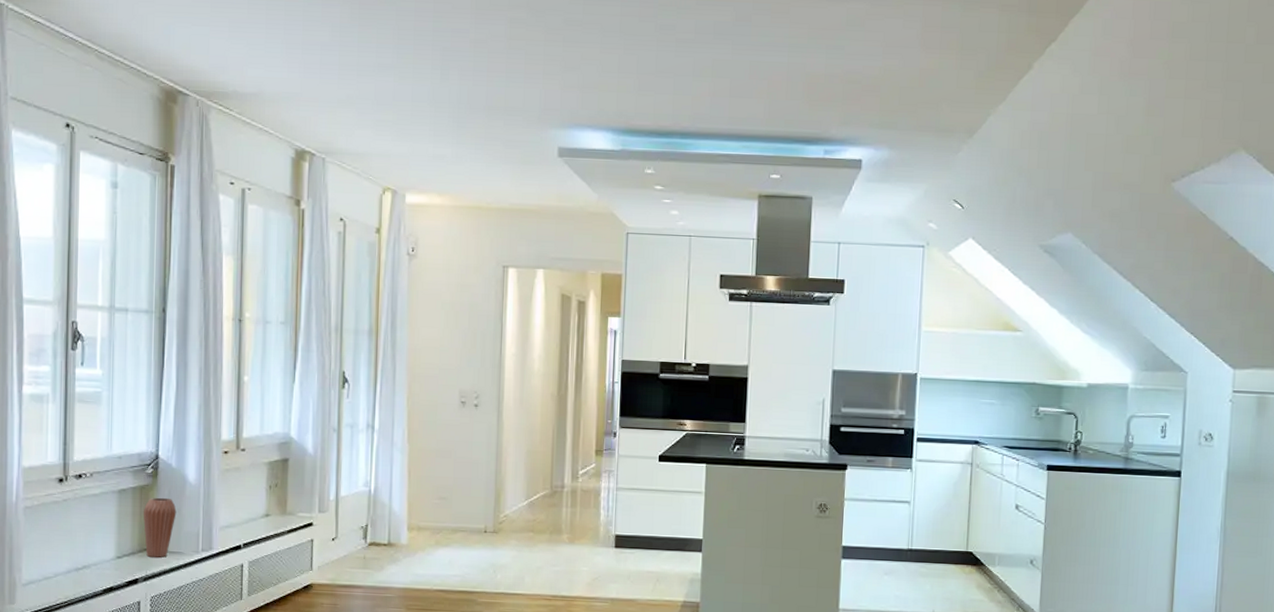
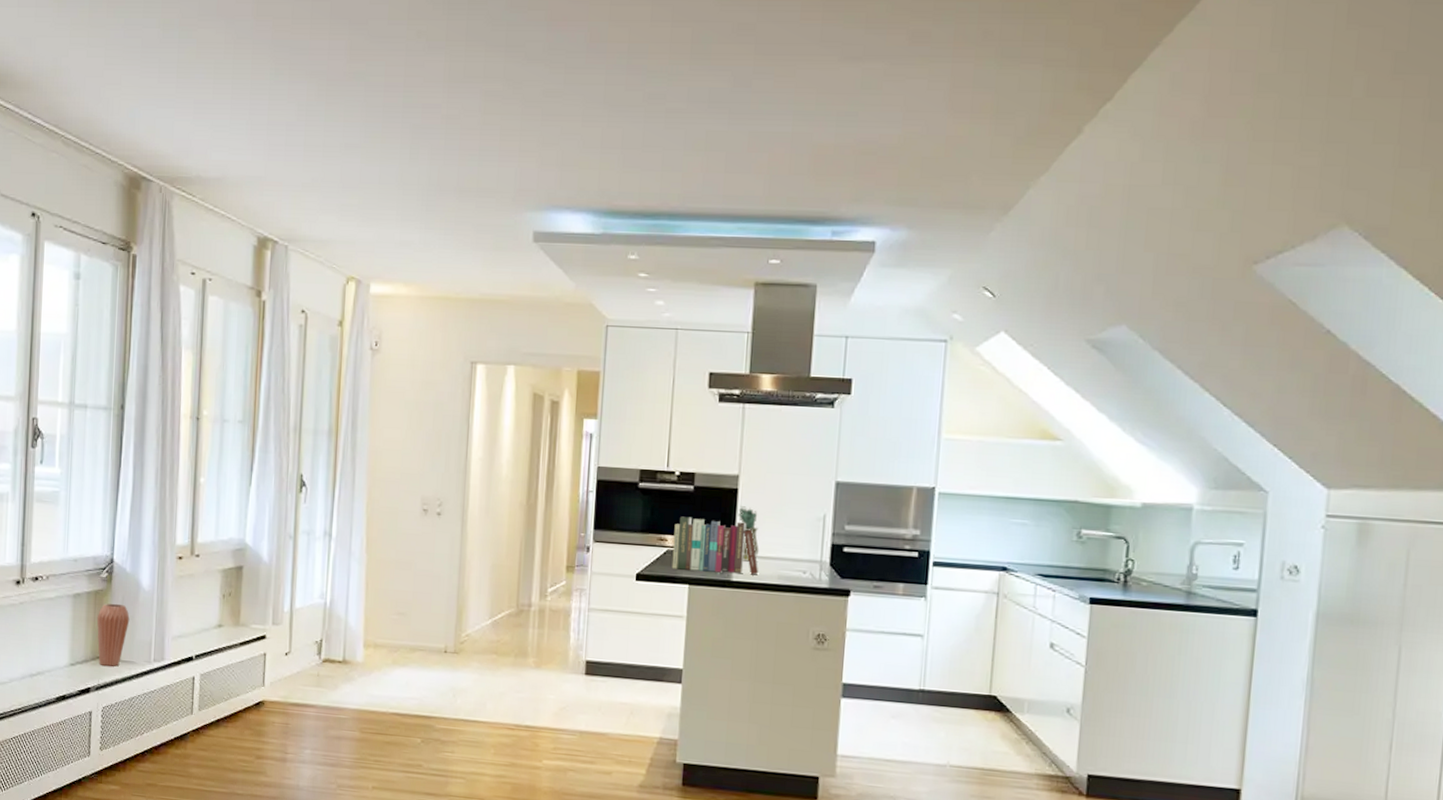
books: none [690,403,767,454] -> present [671,516,758,575]
vase: none [748,393,768,442] -> present [738,506,759,562]

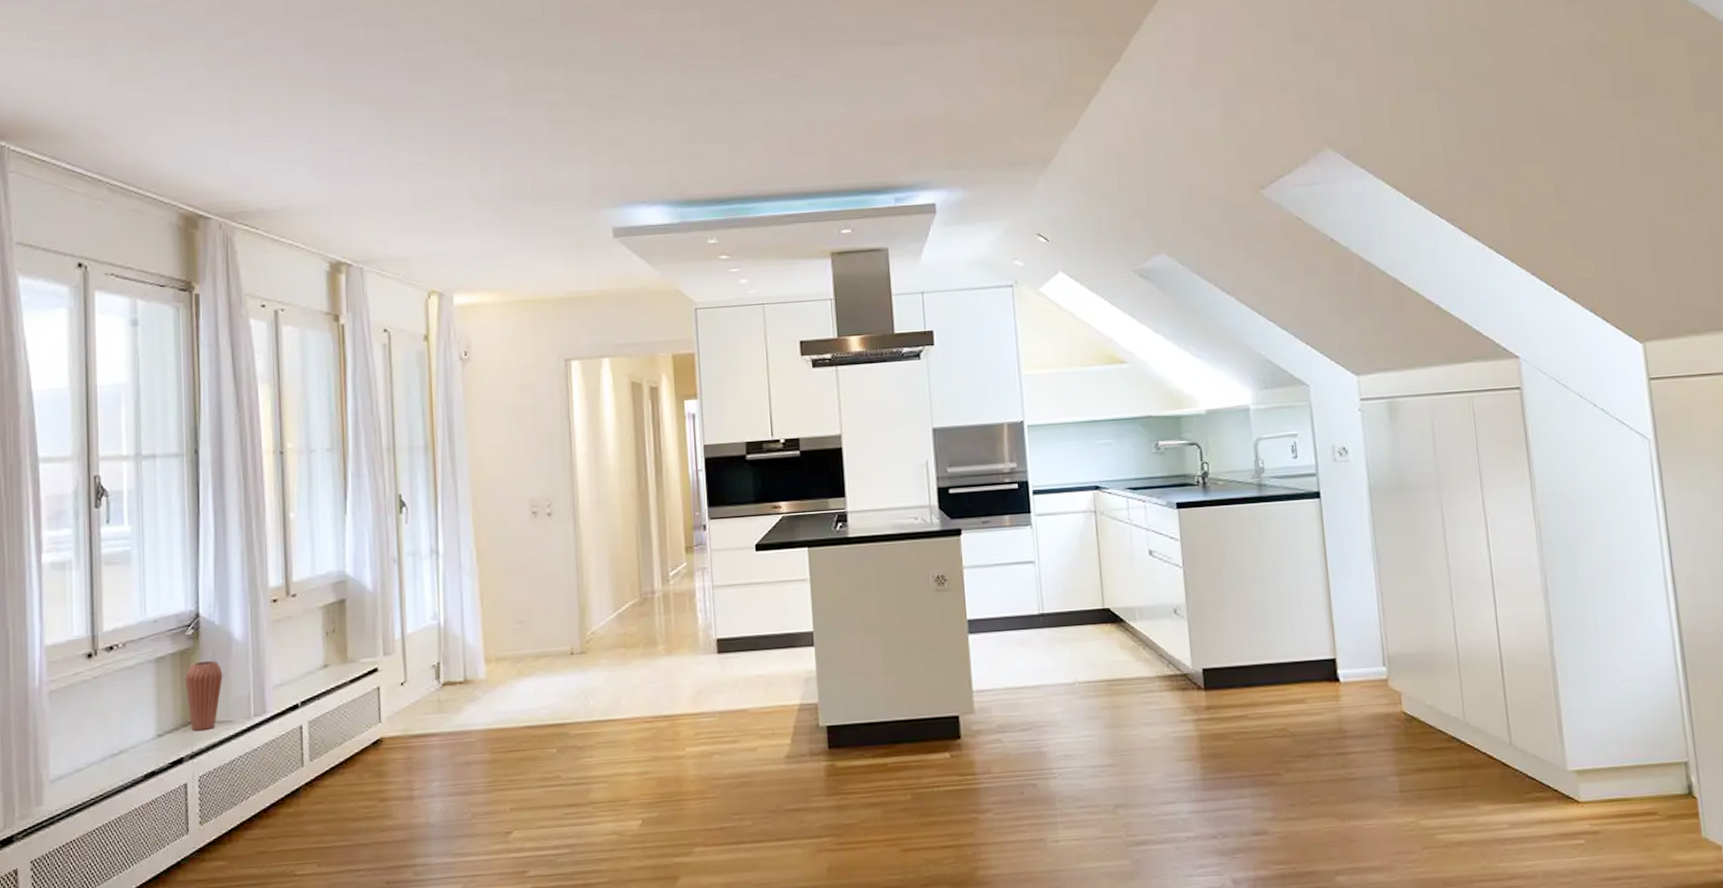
books: present [671,516,758,575] -> none [786,479,872,534]
vase: present [738,506,759,562] -> none [845,463,871,517]

